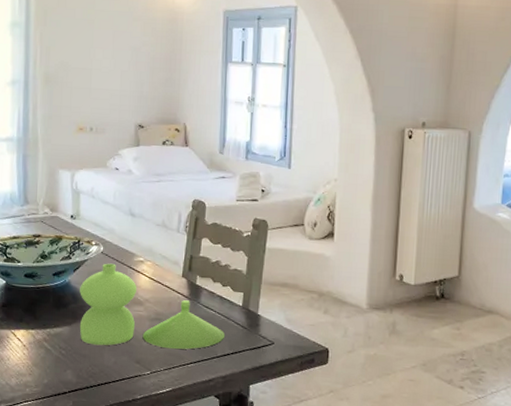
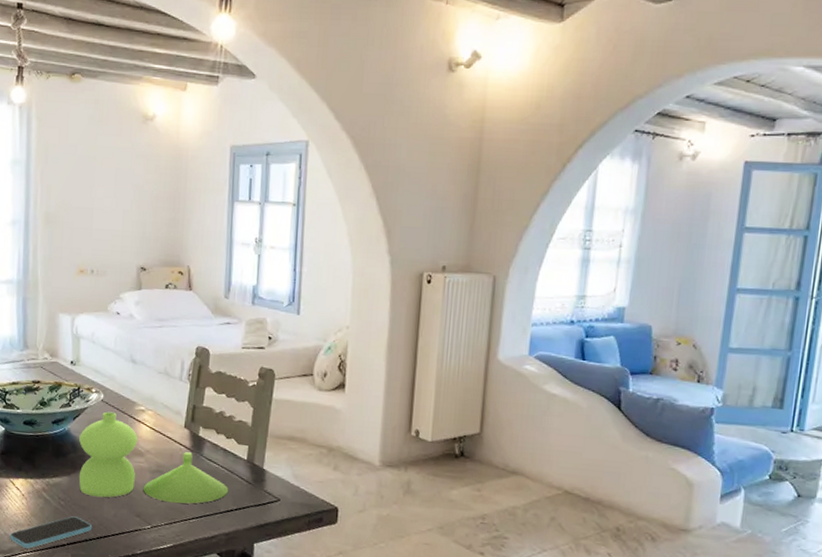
smartphone: none [12,365,92,397] -> present [10,516,91,549]

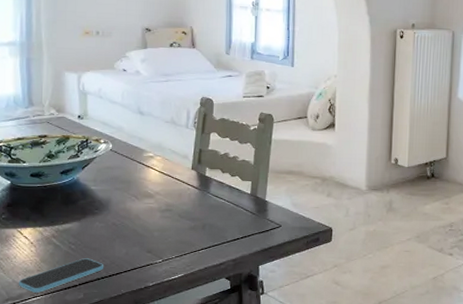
vase: present [78,411,229,504] -> none [89,160,235,238]

